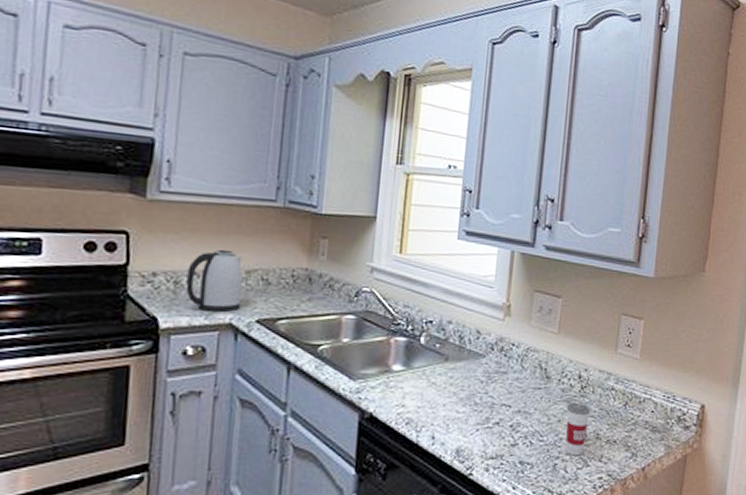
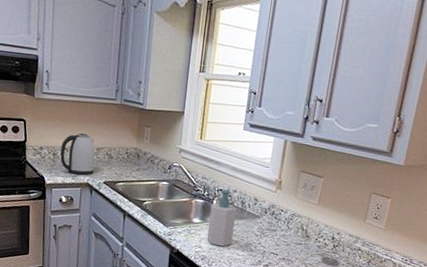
soap bottle: none [413,320,453,402] -> present [207,189,236,247]

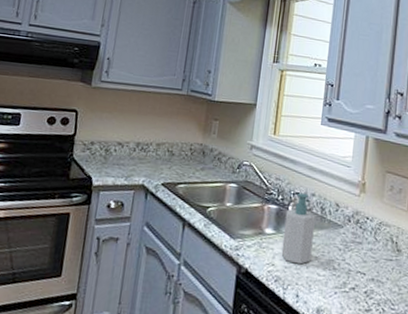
kettle: present [60,133,95,175] -> none [113,126,155,176]

